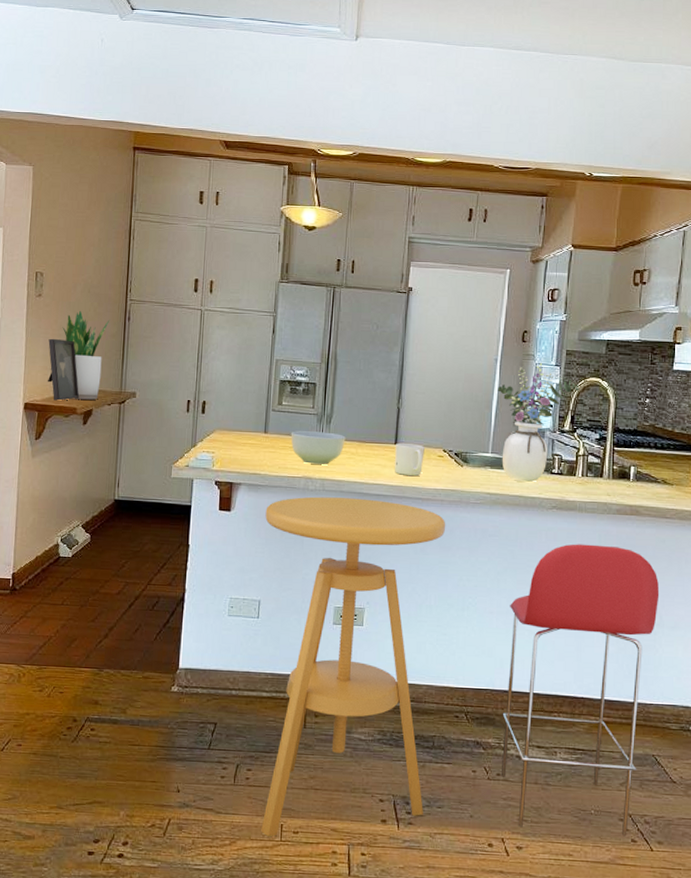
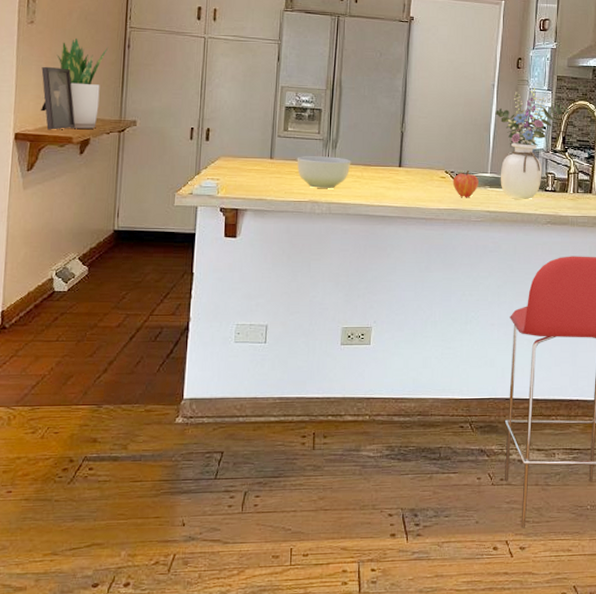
stool: present [261,496,446,837] -> none [270,220,449,563]
mug: present [394,443,425,476] -> none [398,166,428,197]
fruit: none [451,449,479,479] -> present [452,170,479,198]

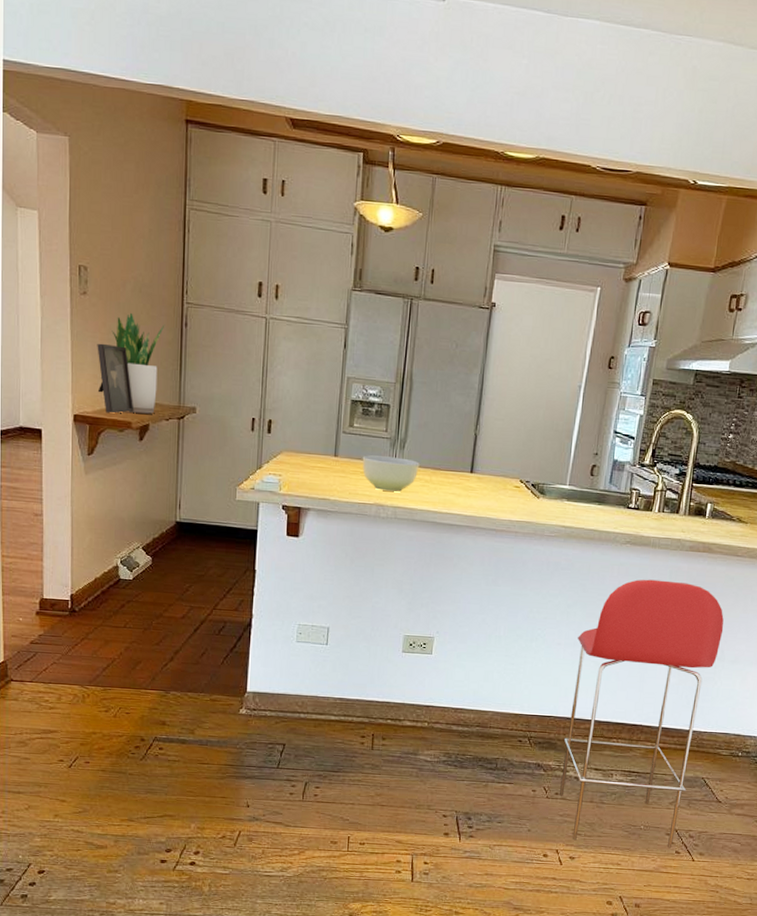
fruit: present [452,170,479,198] -> none [527,480,556,511]
bouquet: present [495,87,570,200] -> none [579,391,664,517]

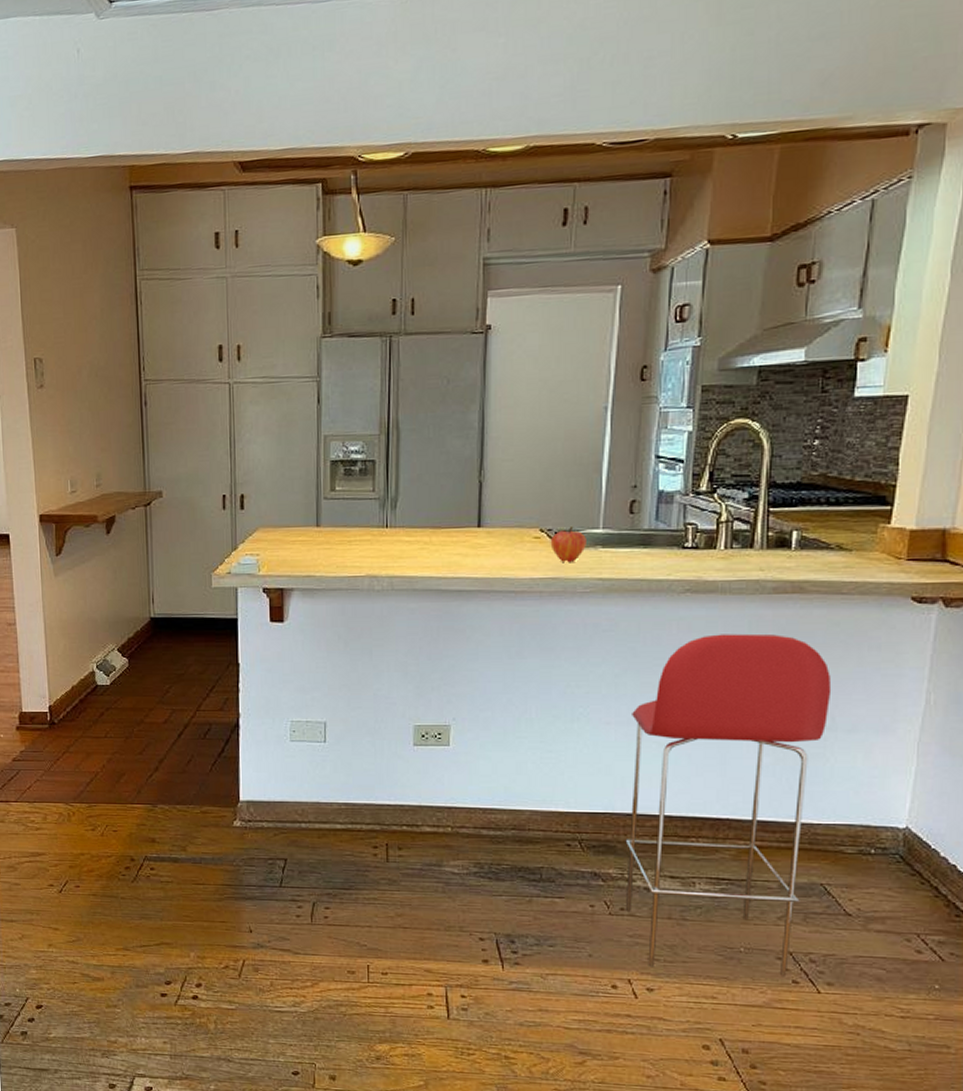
picture frame: present [97,343,134,414] -> none [57,436,99,509]
planter: present [112,312,165,414] -> none [71,399,124,505]
bowl: present [362,455,420,493] -> none [348,519,416,560]
fruit: none [527,480,556,511] -> present [550,525,586,563]

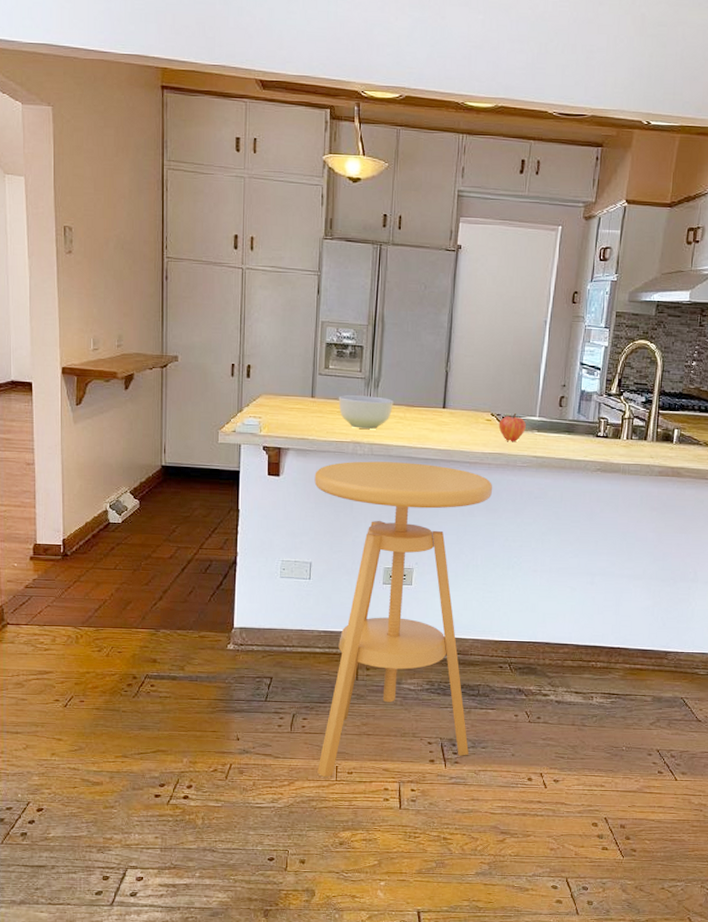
stool: none [324,596,547,979] -> present [314,461,493,778]
bowl: none [348,519,416,560] -> present [338,395,394,430]
bar stool: present [625,633,832,976] -> none [540,505,696,768]

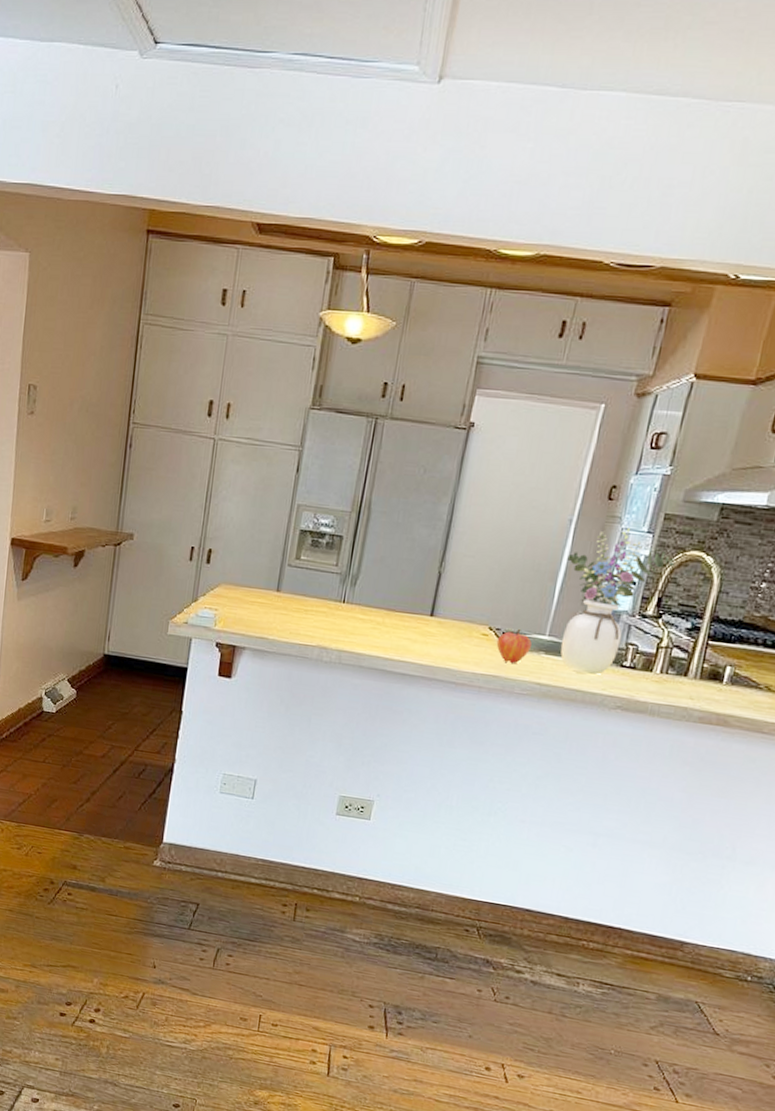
stool: present [314,461,493,778] -> none [238,669,482,1028]
bowl: present [338,395,394,430] -> none [307,591,372,634]
bouquet: none [546,324,628,446] -> present [560,527,675,675]

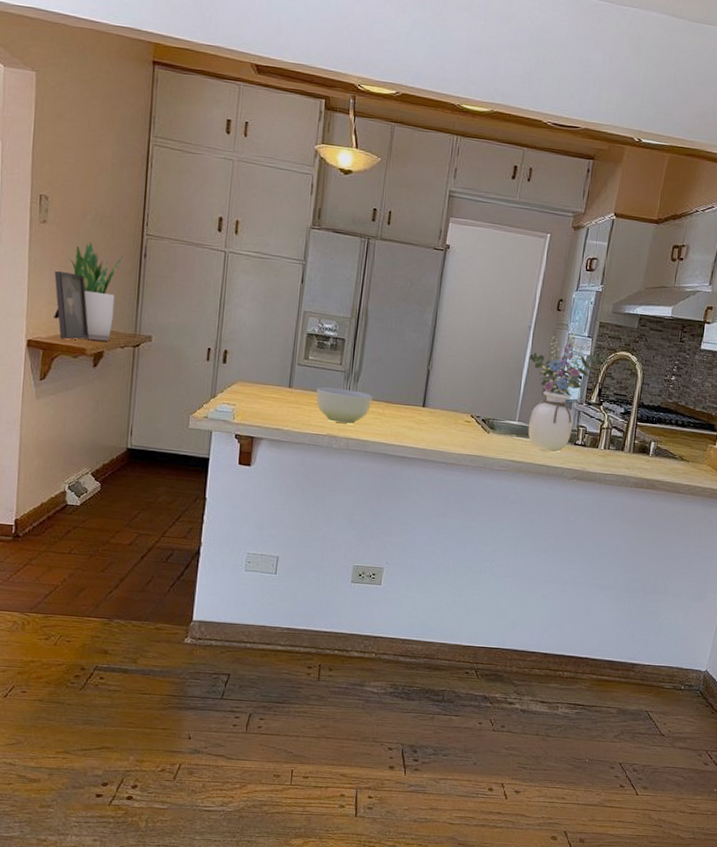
picture frame: none [36,464,71,538] -> present [53,270,90,340]
planter: none [55,433,110,540] -> present [70,242,124,341]
bowl: none [307,591,372,634] -> present [316,387,373,424]
fruit: present [496,628,532,664] -> none [477,415,505,446]

